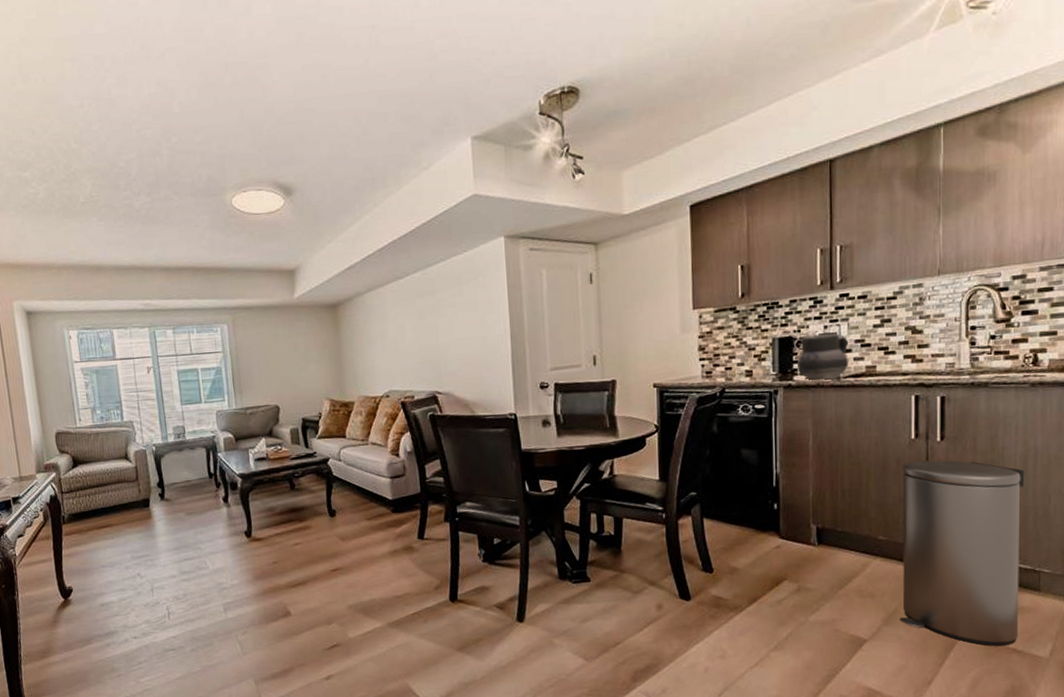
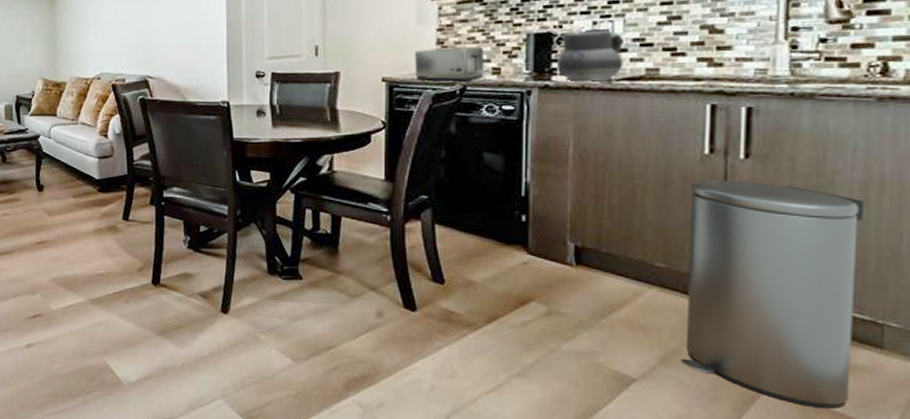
toaster: none [680,351,740,385] -> present [414,46,485,82]

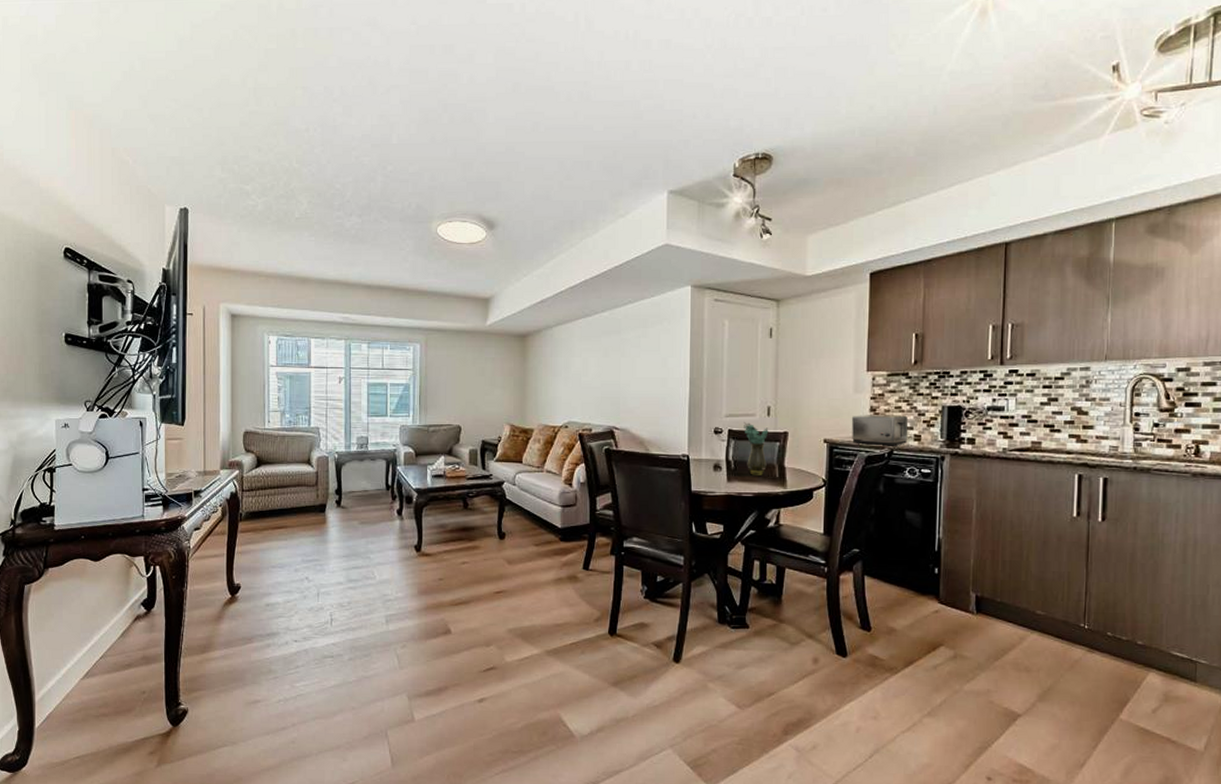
vase: none [288,64,317,120] -> present [744,422,769,475]
ceramic jug: present [556,30,623,82] -> none [964,407,1015,451]
pedal bin: present [681,180,865,409] -> none [1055,539,1184,734]

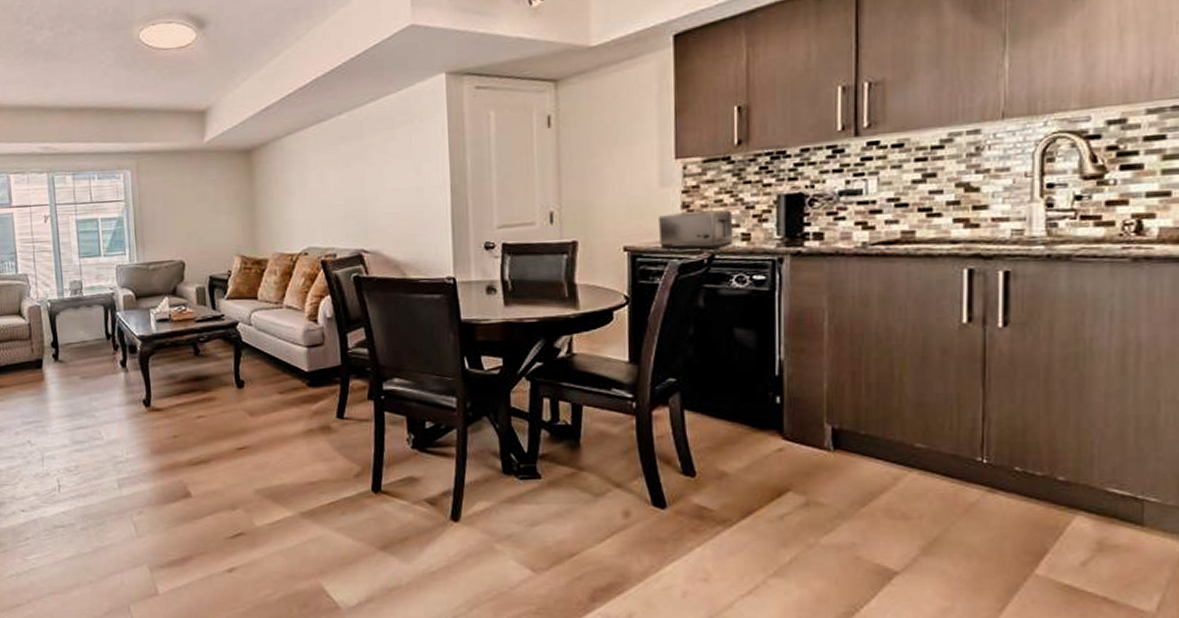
vase: present [744,422,769,475] -> none [521,233,553,297]

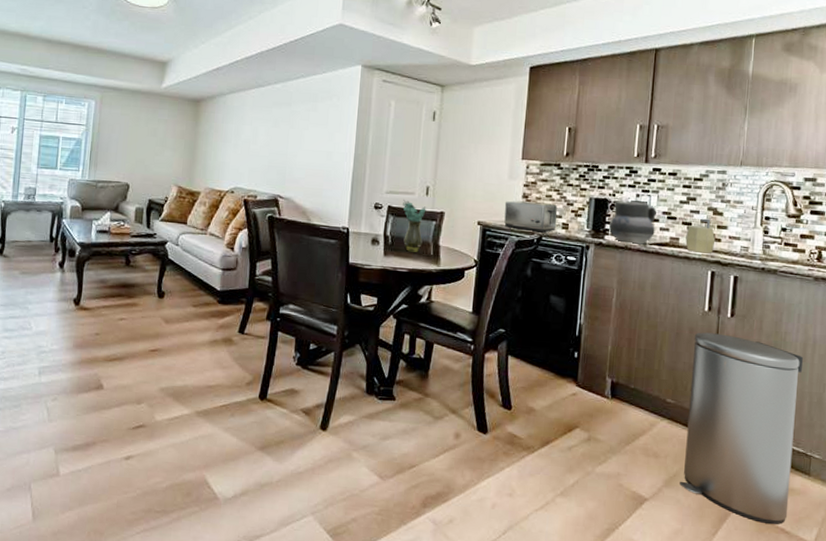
vase: none [521,233,553,297] -> present [403,200,426,252]
ceramic jug: none [808,190,878,248] -> present [608,200,656,245]
soap dispenser: none [925,198,971,247] -> present [685,218,716,254]
pedal bin: none [944,350,1123,592] -> present [679,332,804,525]

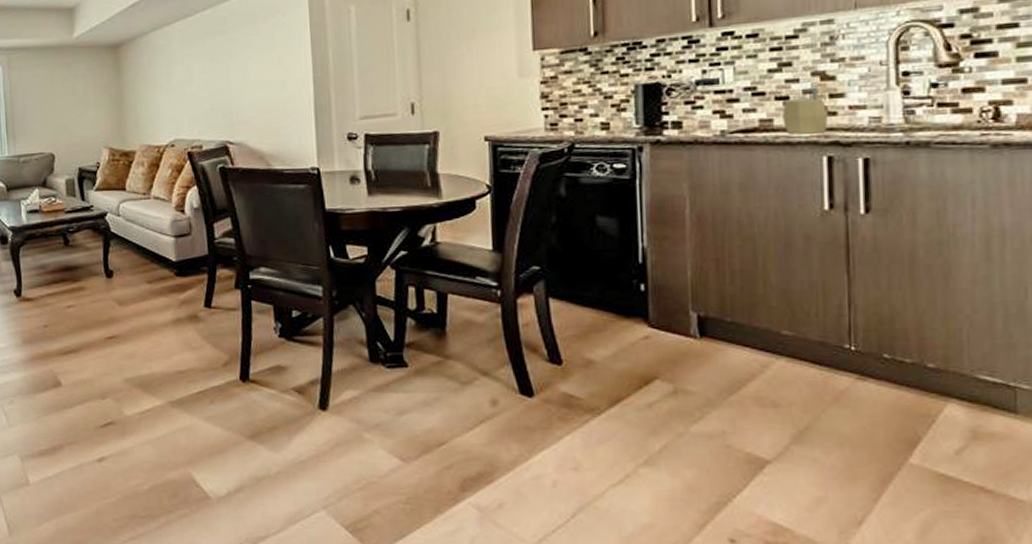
vase: present [403,200,426,252] -> none [383,124,415,186]
toaster: present [504,200,558,233] -> none [517,100,593,139]
ceramic jug: present [608,200,656,245] -> none [666,79,736,137]
pedal bin: present [679,332,804,525] -> none [812,237,989,481]

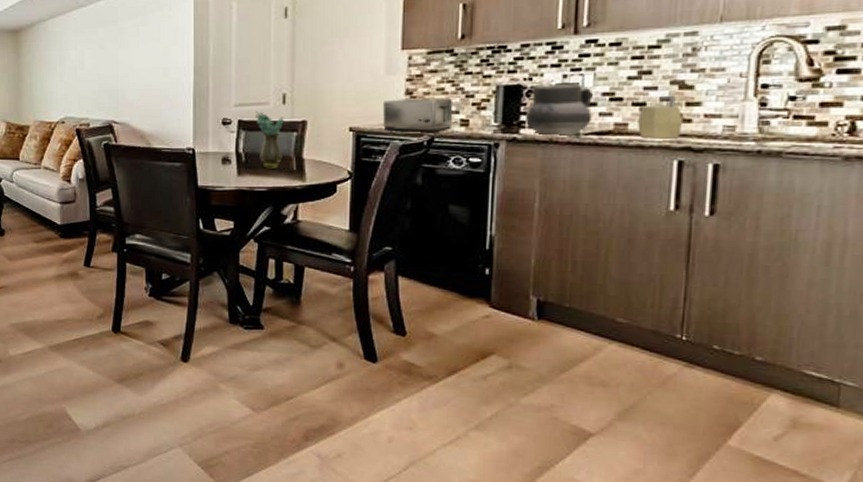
vase: none [383,124,415,186] -> present [255,112,284,168]
toaster: none [517,100,593,139] -> present [382,98,453,133]
ceramic jug: none [666,79,736,137] -> present [524,84,593,136]

